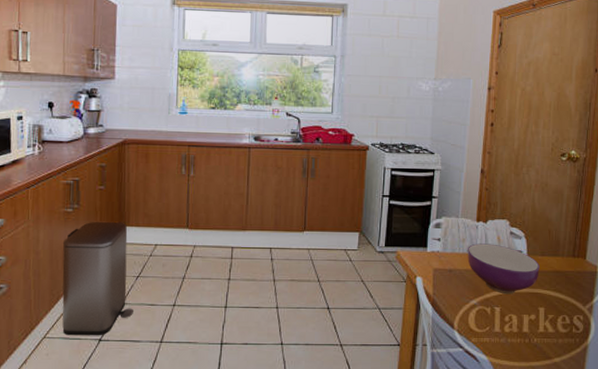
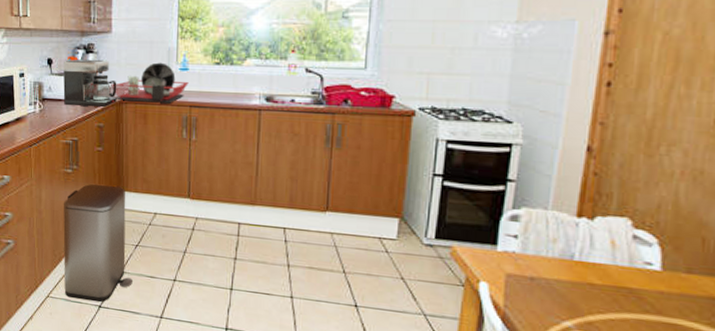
coffee maker: none [64,102,120,149] -> present [63,59,117,108]
dish rack: none [113,107,187,143] -> present [111,62,189,103]
bowl: present [467,243,540,295] -> none [559,246,683,321]

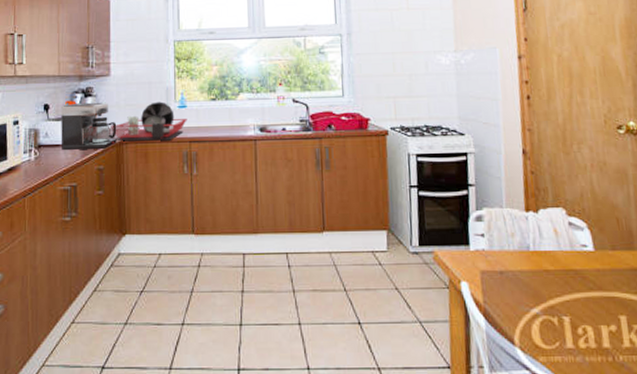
pedal bin: present [63,184,133,303] -> none [60,230,138,363]

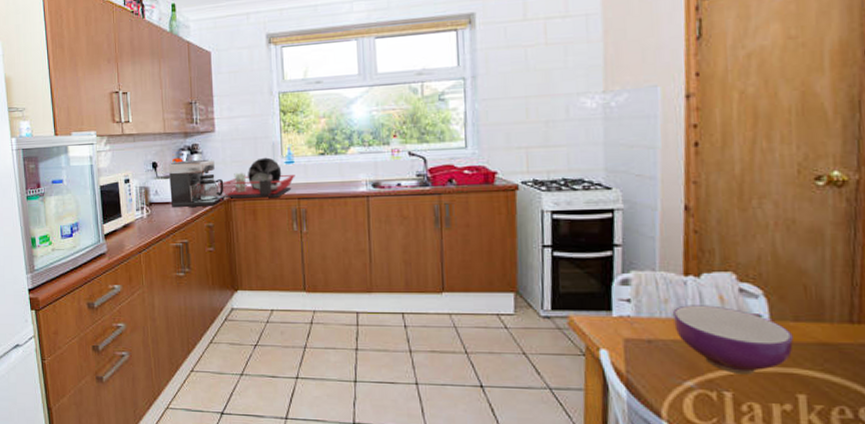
bowl: none [519,238,613,300] -> present [673,305,793,375]

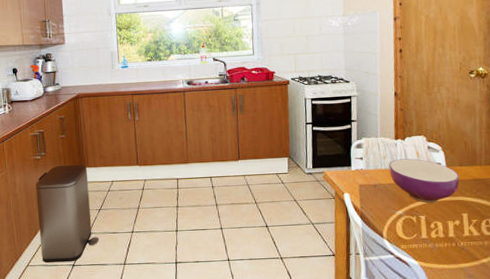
coffee maker: present [168,159,225,208] -> none [26,65,74,105]
pedal bin: none [177,286,254,409] -> present [35,165,99,263]
dish rack: present [218,157,295,199] -> none [68,63,129,96]

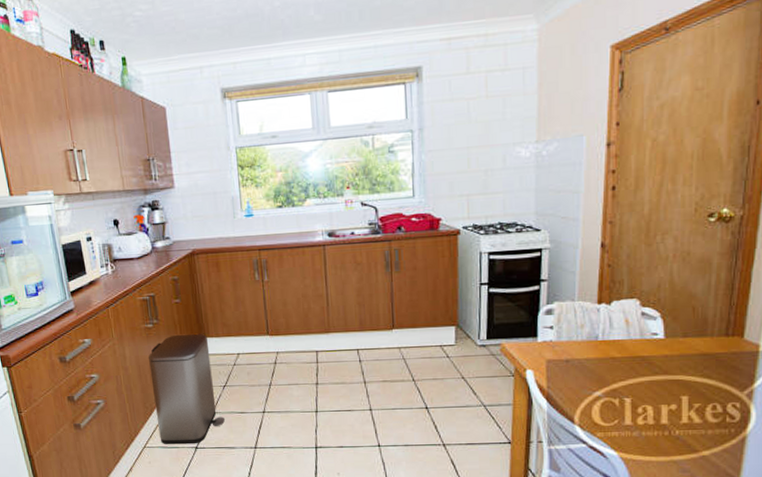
bowl: present [389,158,460,204] -> none [588,327,681,384]

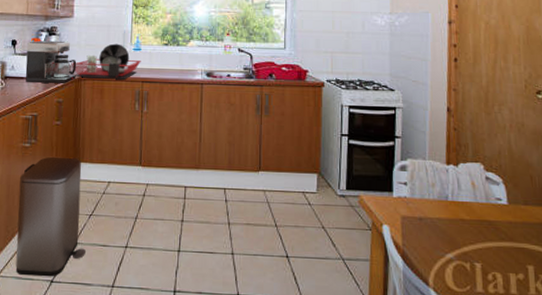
coffee maker: none [129,215,188,264] -> present [25,40,77,85]
dish rack: none [180,211,255,253] -> present [71,43,141,79]

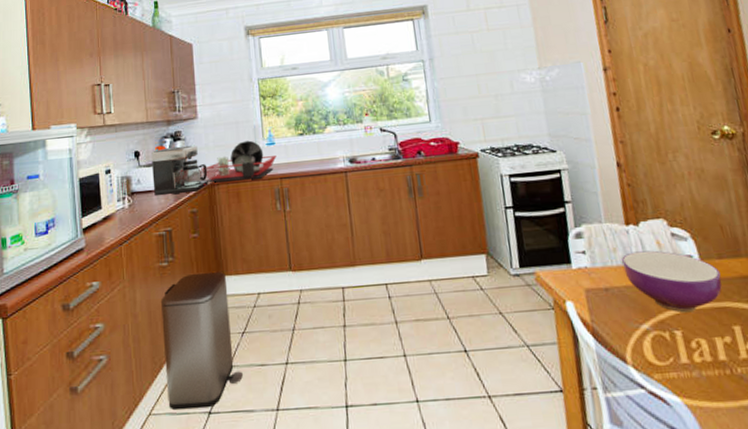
bowl: none [438,189,524,249] -> present [622,250,722,313]

